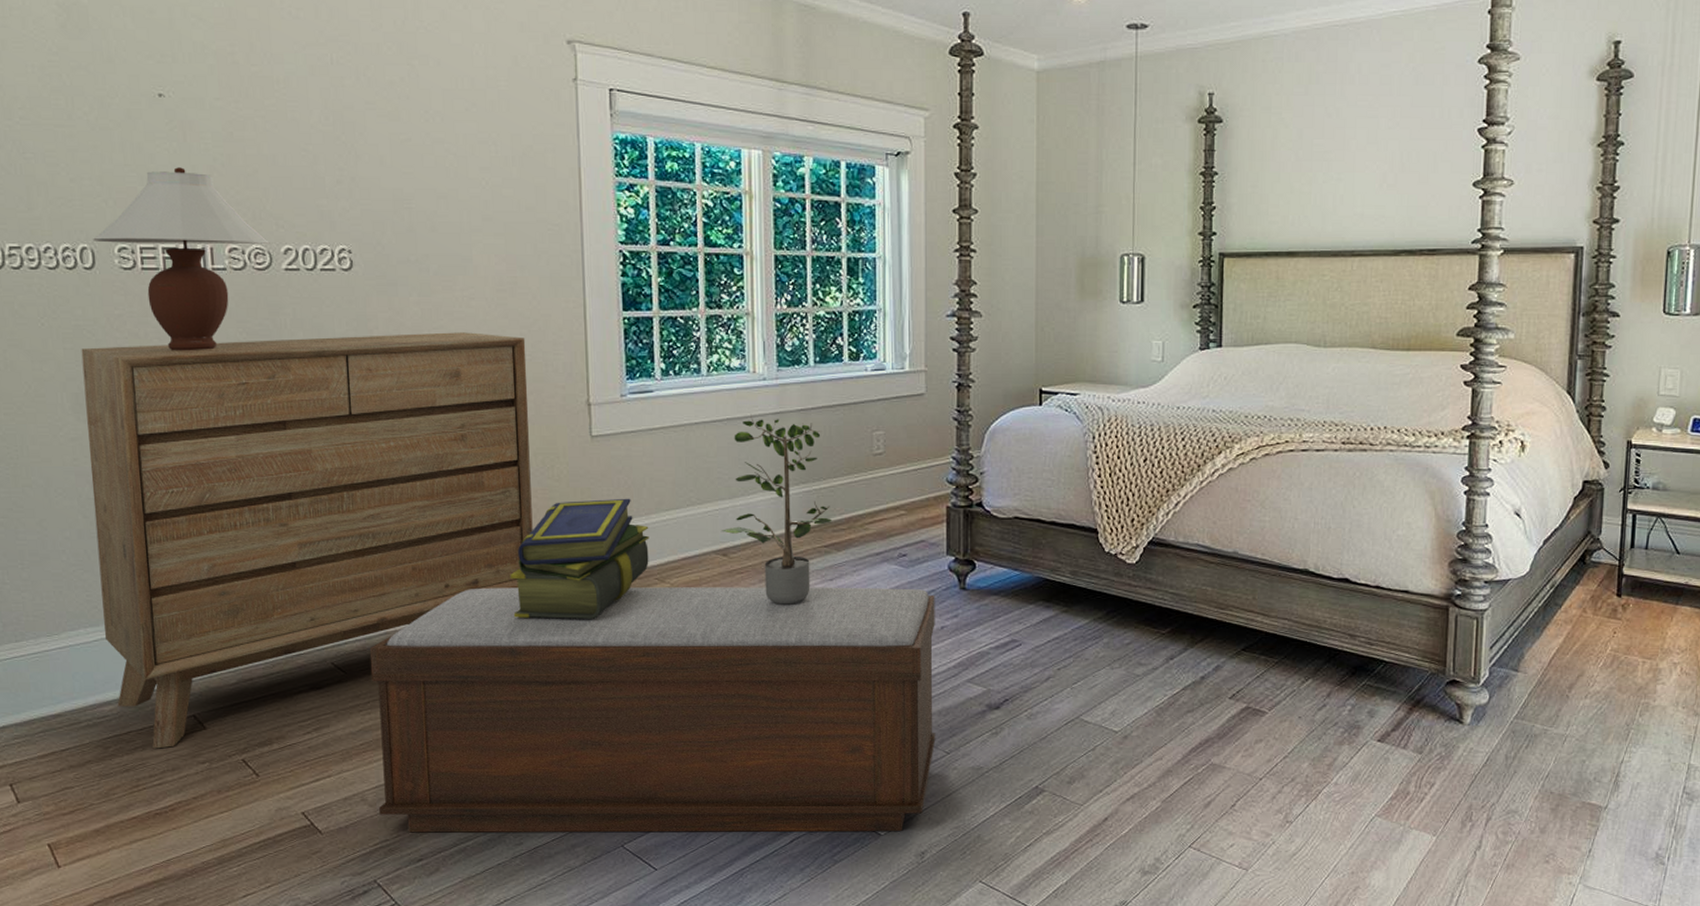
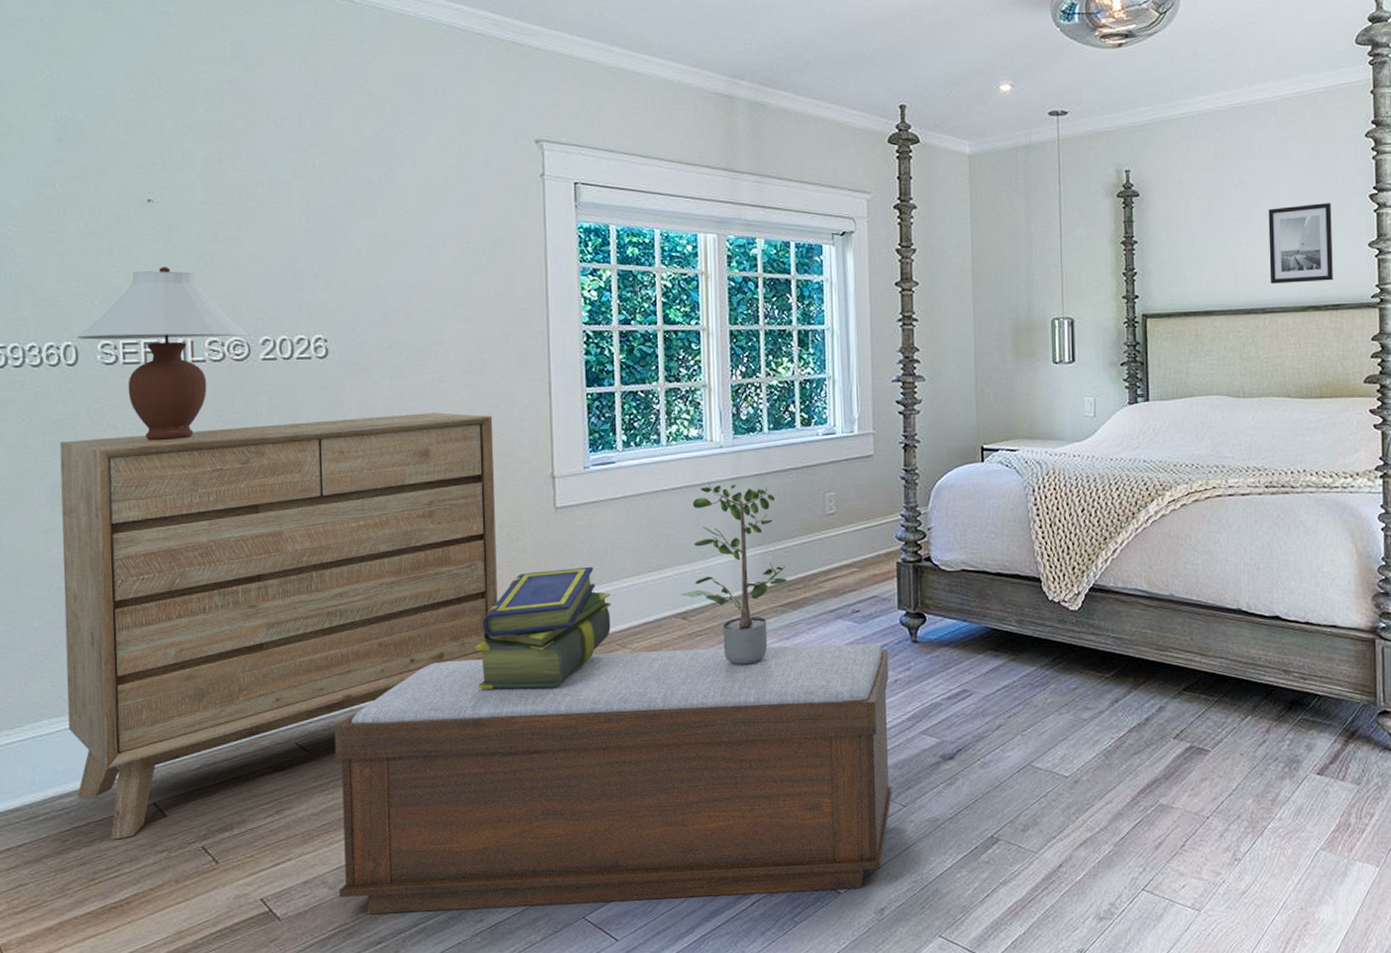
wall art: none [1361,135,1435,224] -> present [1268,202,1333,284]

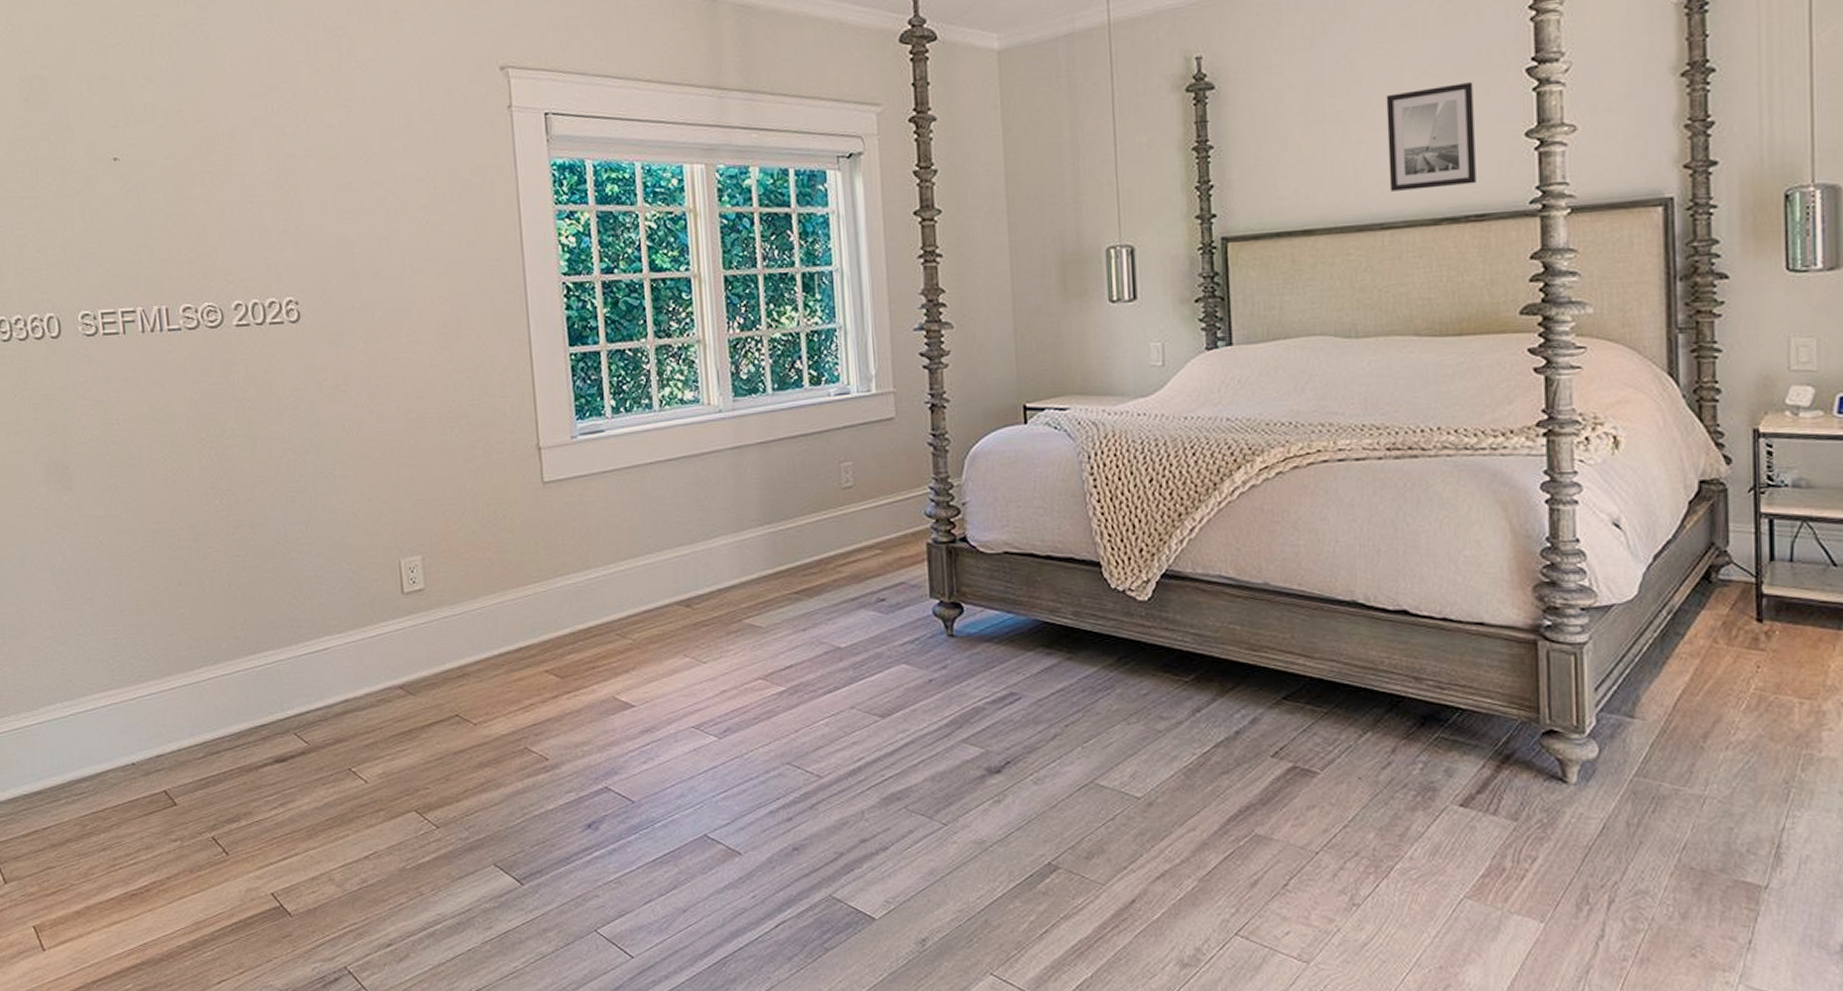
dresser: present [60,412,498,840] -> none [50,379,488,827]
table lamp: present [77,267,249,441] -> none [58,230,221,416]
bench: present [333,643,892,915] -> none [330,637,931,916]
stack of books: present [475,566,611,689] -> none [467,547,609,681]
potted plant: present [681,480,787,665] -> none [683,450,801,659]

